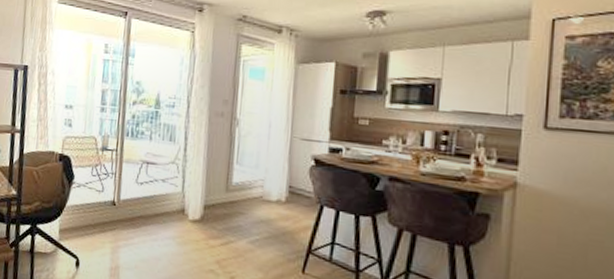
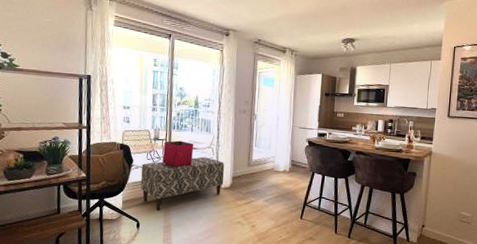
bench: none [82,175,193,246] -> present [141,156,225,211]
storage bin: none [111,151,152,188] -> present [162,140,193,168]

